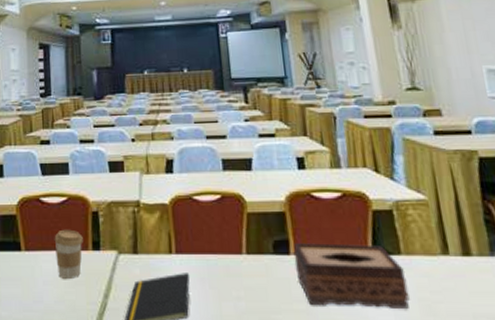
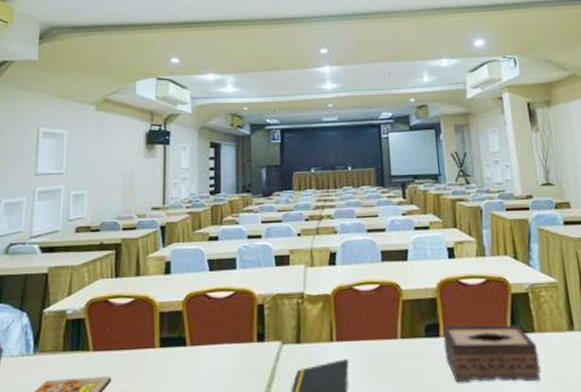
coffee cup: present [54,229,83,280] -> none [220,322,248,372]

